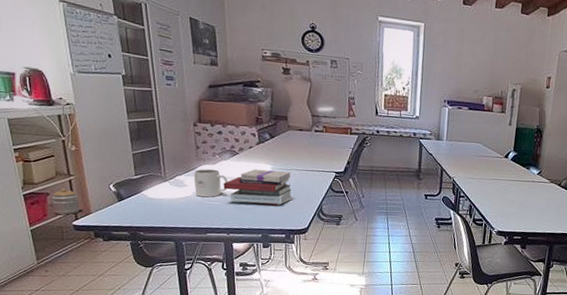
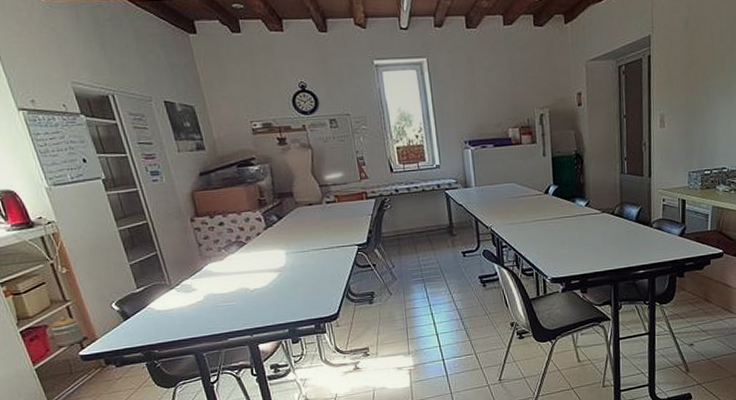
mug: present [194,168,228,198] -> none [201,265,241,300]
books: present [223,169,292,206] -> none [236,253,315,298]

